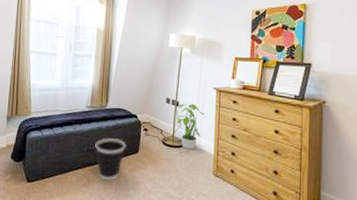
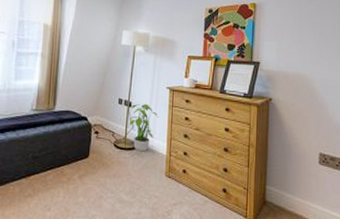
wastebasket: present [95,138,126,180] -> none [41,143,76,188]

